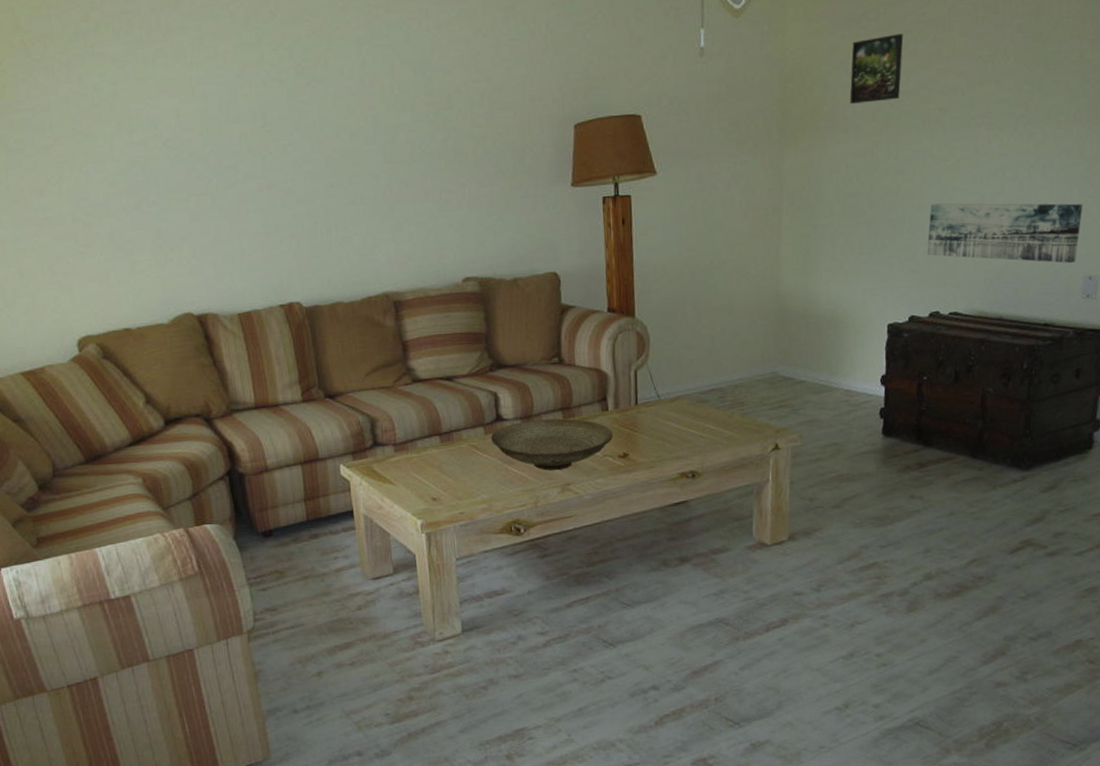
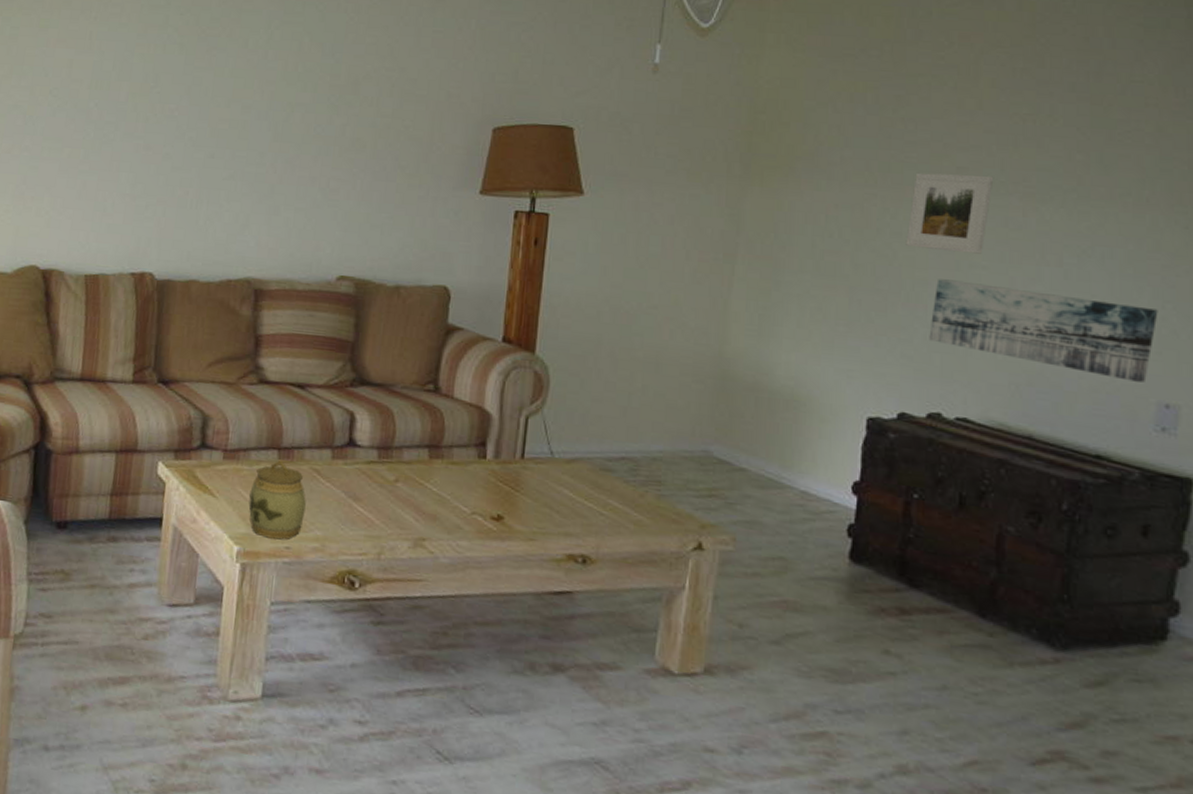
jar: none [422,443,471,509] -> present [248,460,306,540]
decorative bowl: present [491,418,614,471] -> none [338,452,489,520]
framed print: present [849,33,904,104] -> none [837,75,914,150]
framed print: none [906,112,967,181] -> present [906,172,994,254]

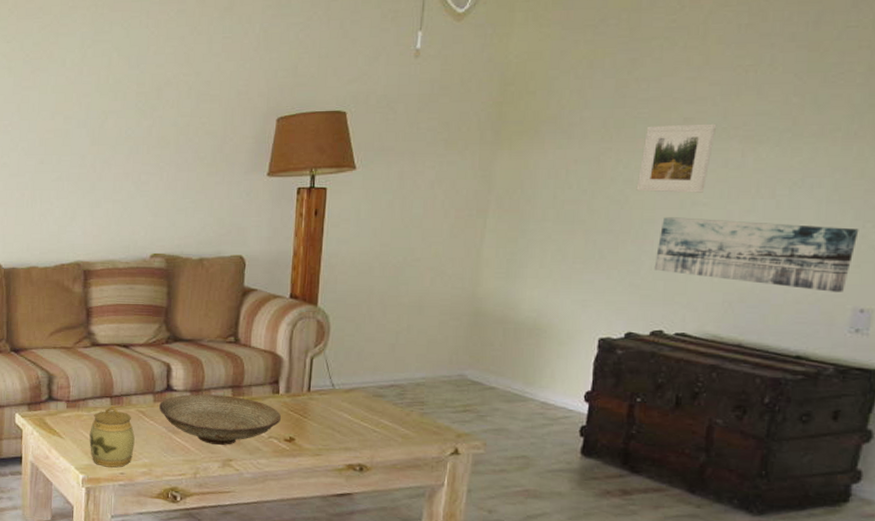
decorative bowl: none [338,452,489,520] -> present [159,394,282,445]

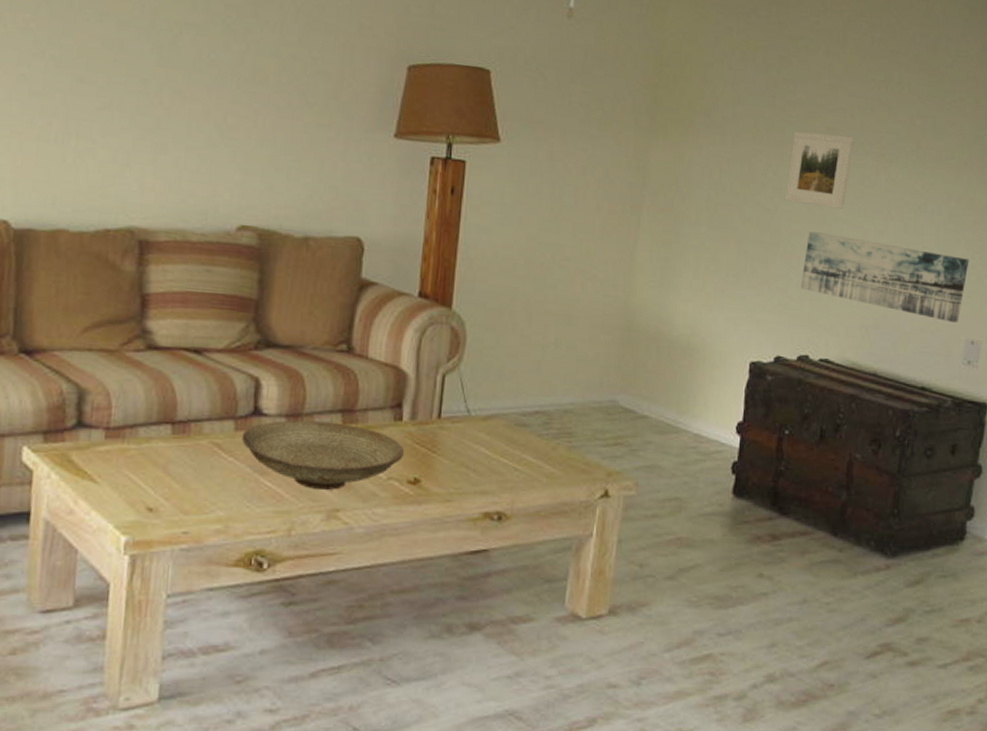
jar: present [89,405,135,468] -> none [137,435,206,525]

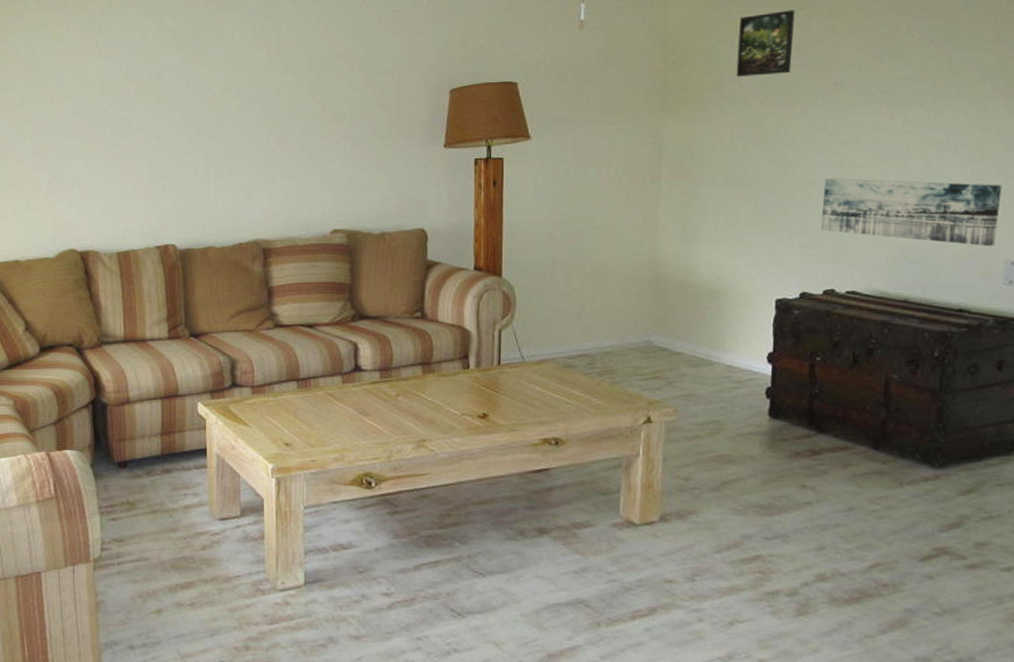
decorative bowl: present [242,420,405,490] -> none [348,373,474,425]
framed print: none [730,36,795,109] -> present [736,10,795,77]
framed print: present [784,131,855,209] -> none [797,88,866,155]

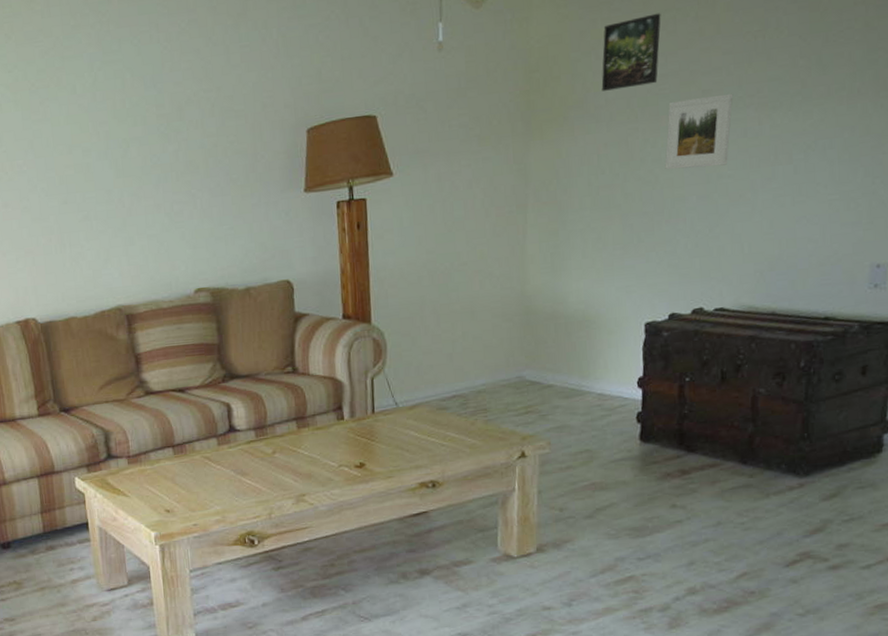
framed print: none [797,88,866,155] -> present [665,93,734,170]
wall art: present [821,178,1002,246] -> none [689,185,870,251]

